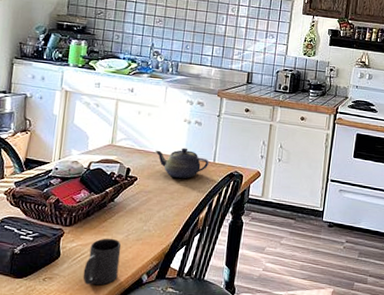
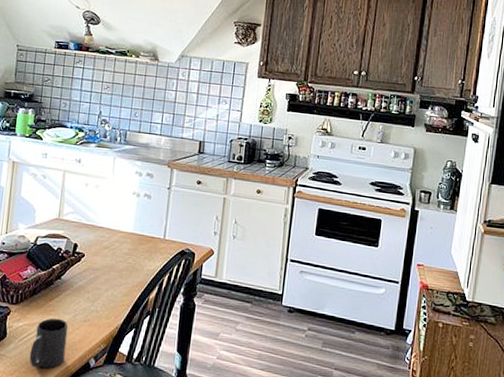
teapot: present [154,147,210,179] -> none [102,222,160,256]

